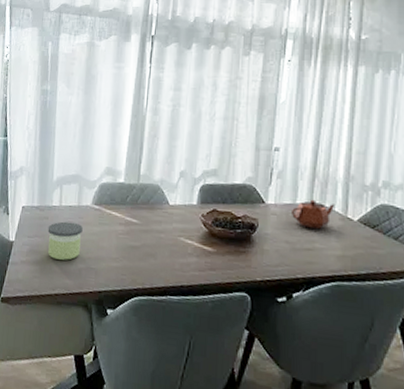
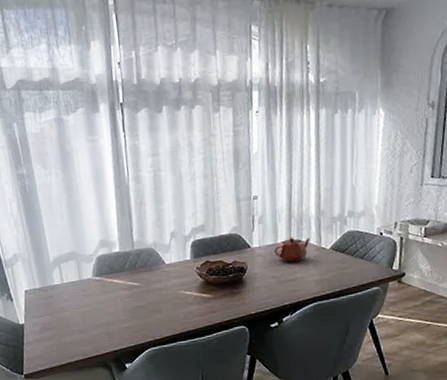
candle: present [47,221,83,260] -> none [54,296,90,332]

